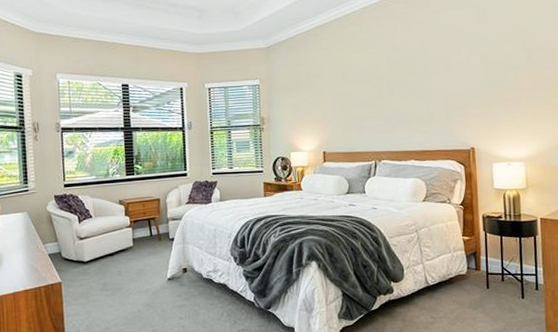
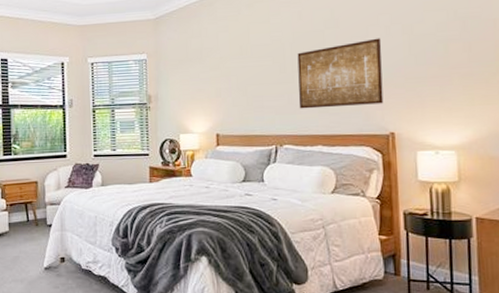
wall art: none [392,66,465,128] -> present [297,38,384,109]

